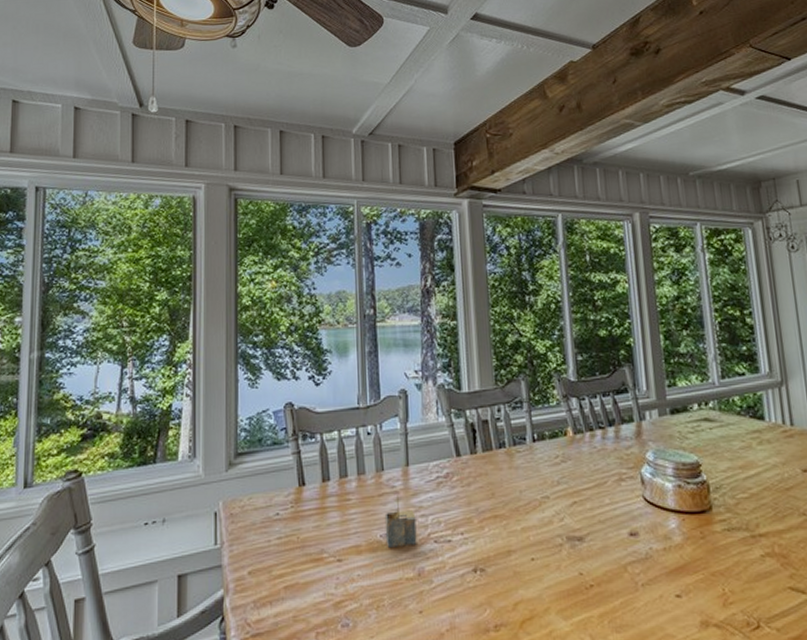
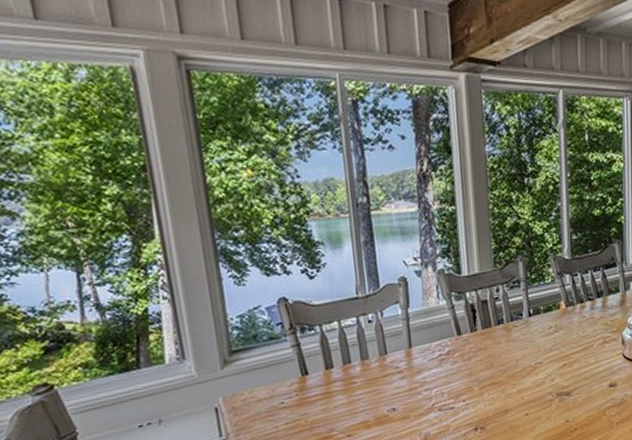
architectural model: present [384,495,417,548] -> none [390,374,423,420]

